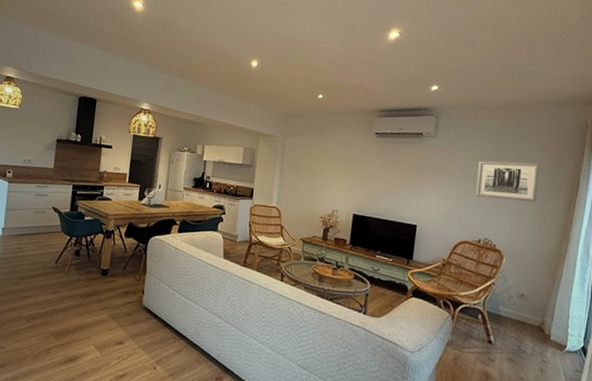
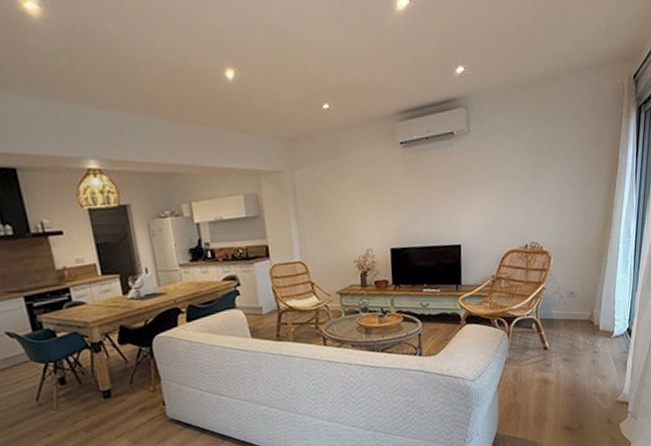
wall art: present [476,160,540,202] -> none [517,143,580,197]

